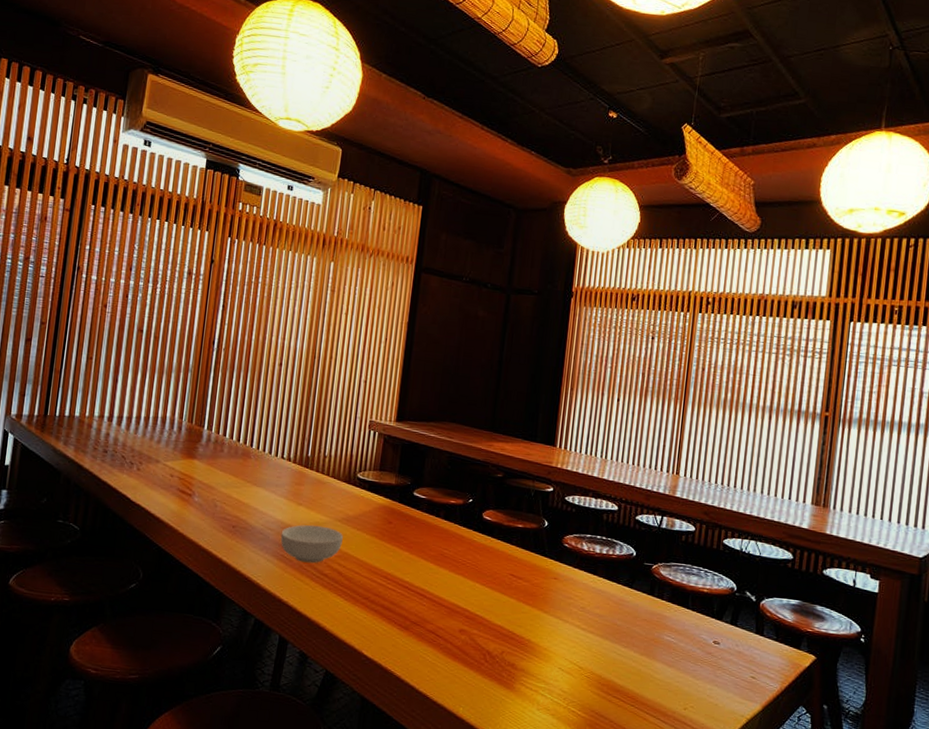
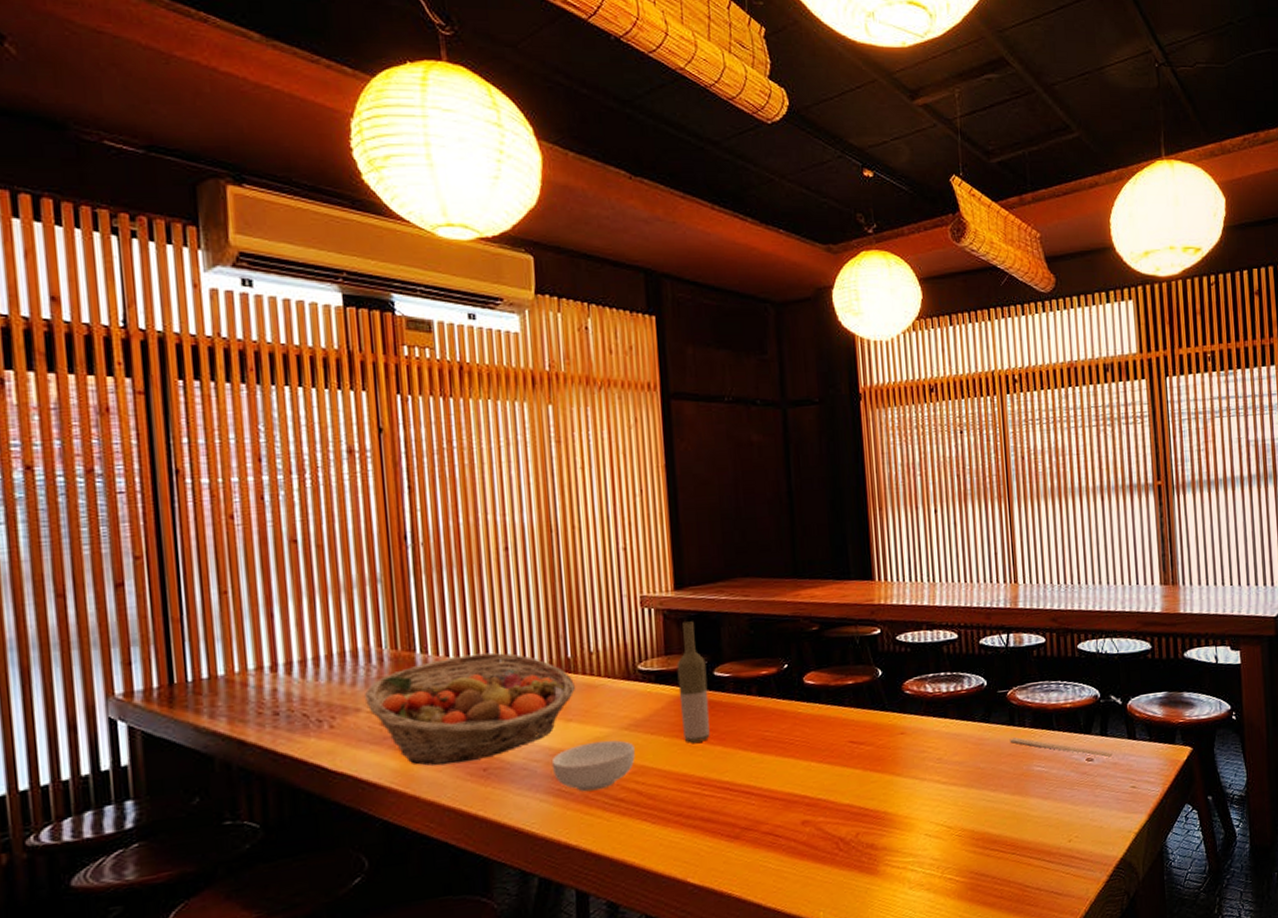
fruit basket: none [164,437,310,518] -> present [365,652,576,766]
bottle: none [381,448,409,545] -> present [676,621,710,743]
chopsticks: none [647,605,739,646] -> present [1009,736,1113,758]

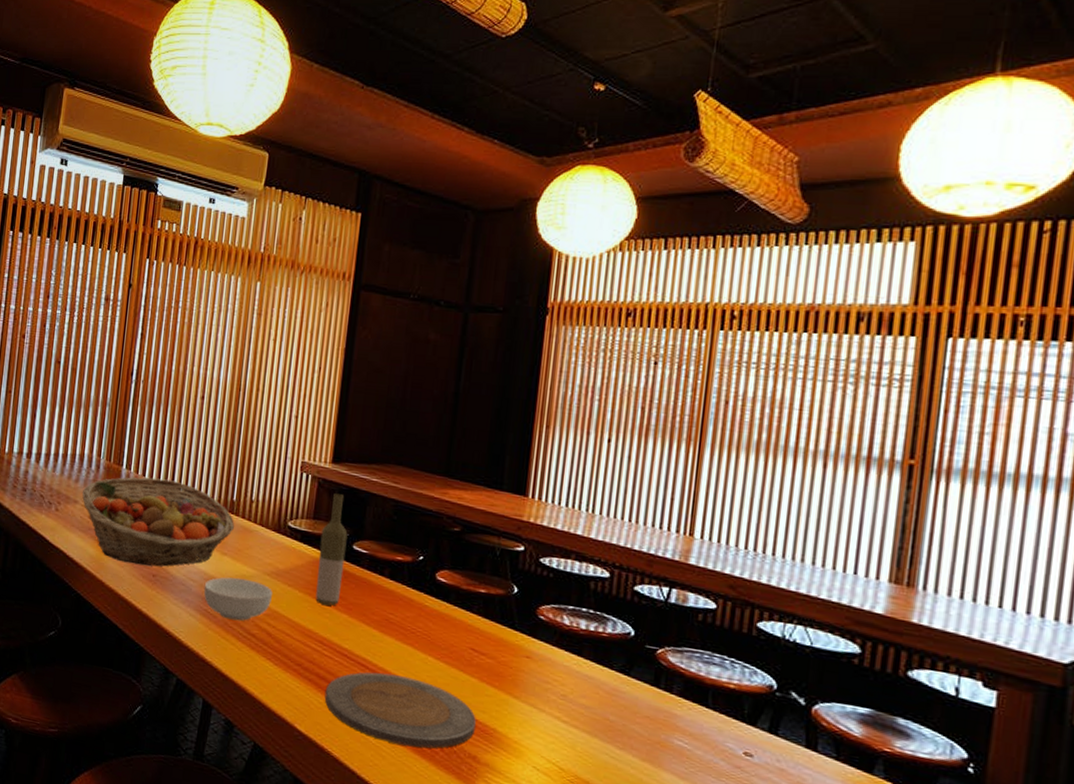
plate: none [713,788,868,863] -> present [324,672,476,749]
chopsticks: present [1009,736,1113,758] -> none [650,699,781,761]

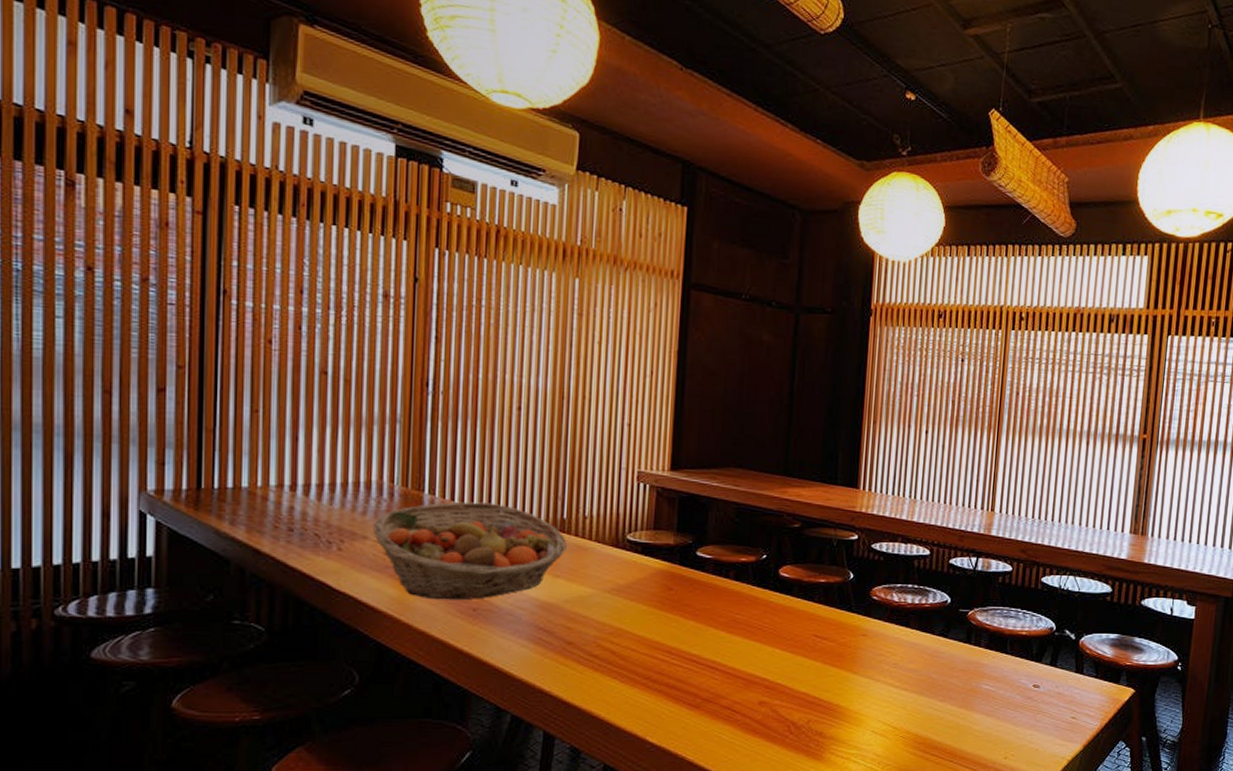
cereal bowl: present [203,577,272,621] -> none [536,599,614,644]
bottle: present [315,493,348,606] -> none [661,501,691,615]
plate: present [324,672,476,749] -> none [675,671,821,736]

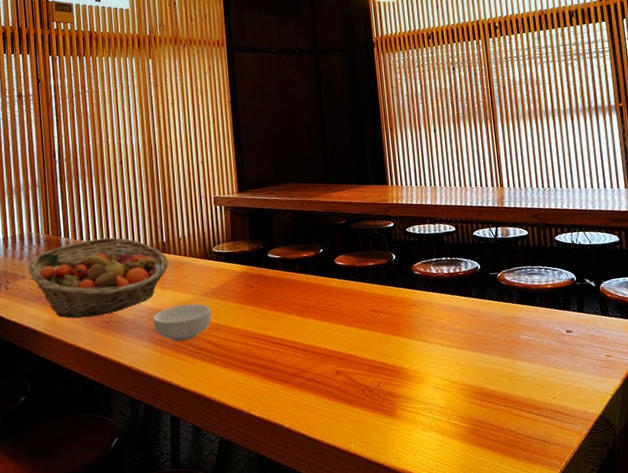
cereal bowl: none [536,599,614,644] -> present [152,303,212,342]

